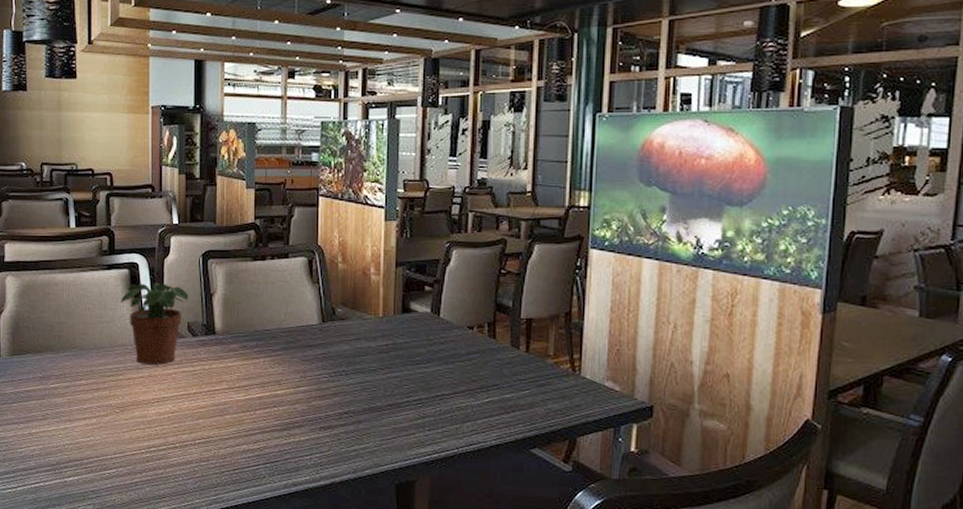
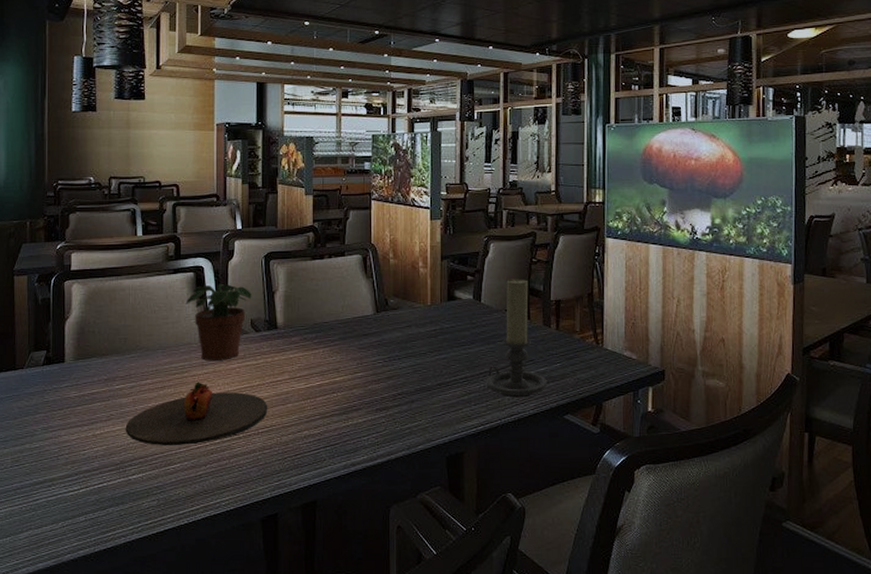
plate: none [60,385,205,451] -> present [125,382,268,445]
candle holder: none [442,291,513,426] -> present [486,278,548,398]

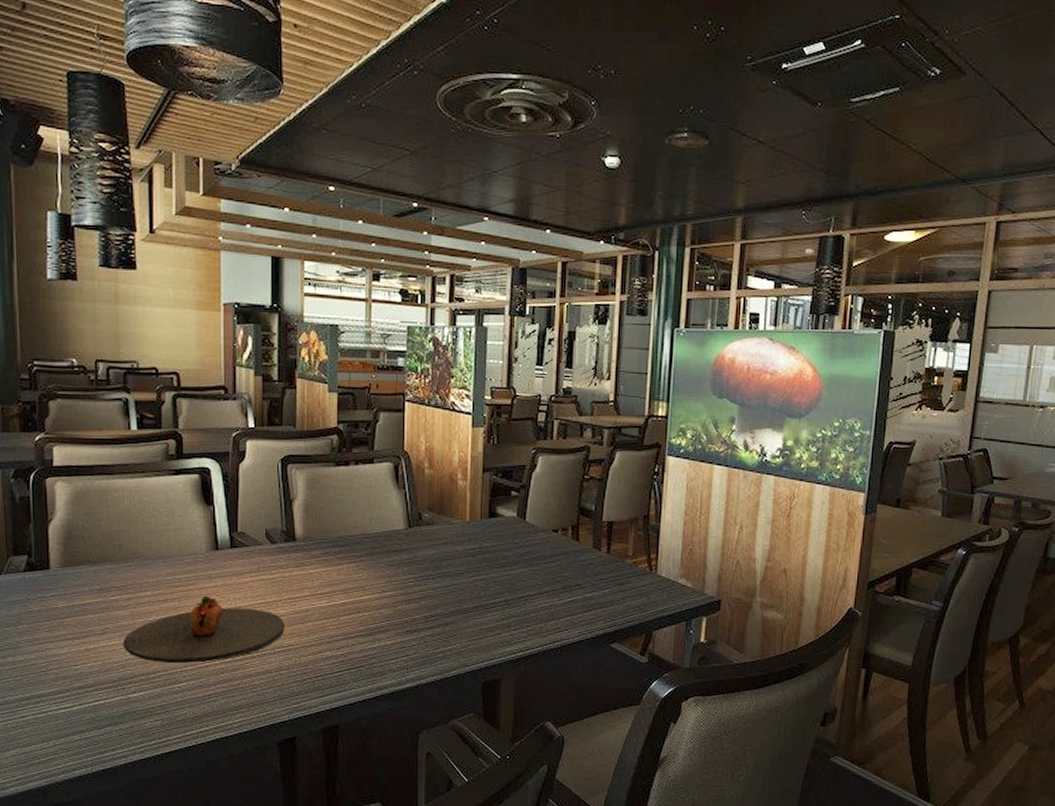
potted plant: present [185,283,252,361] -> none [190,488,266,573]
candle holder: present [486,278,548,398] -> none [528,496,595,624]

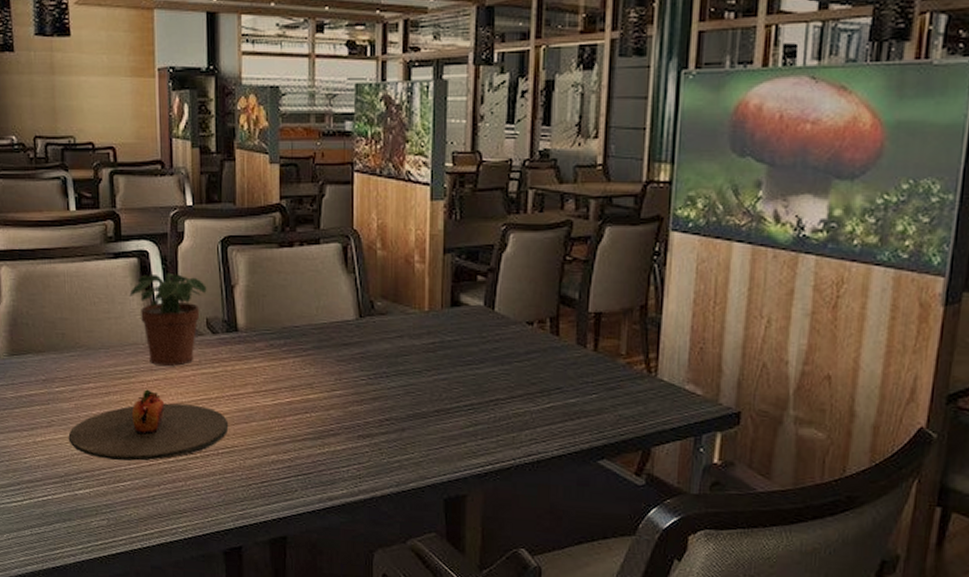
potted plant: none [190,488,266,573] -> present [129,272,207,366]

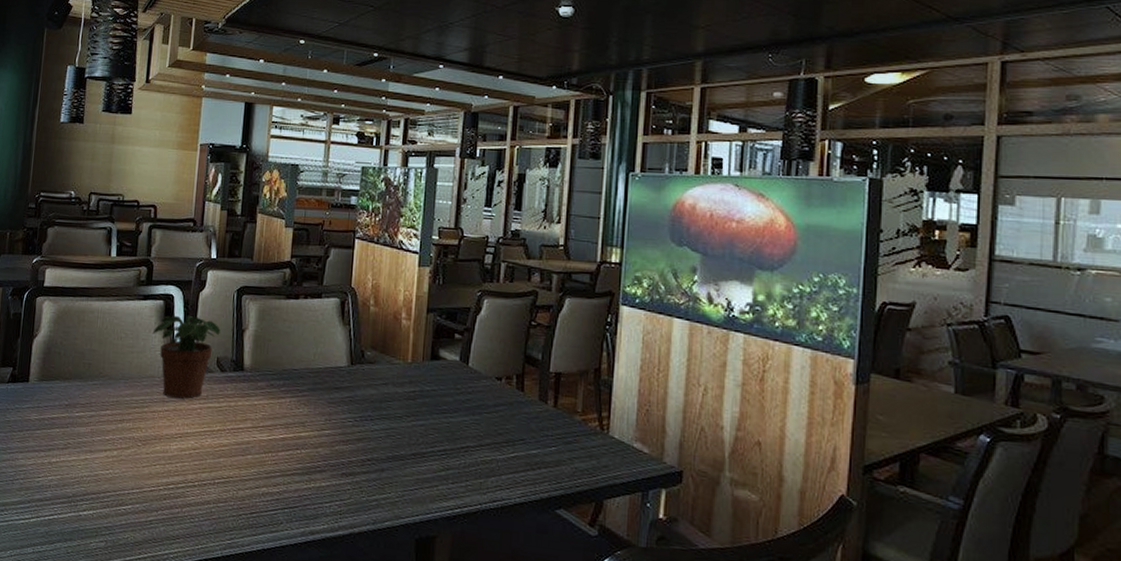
plate: present [68,389,229,461] -> none [80,419,227,486]

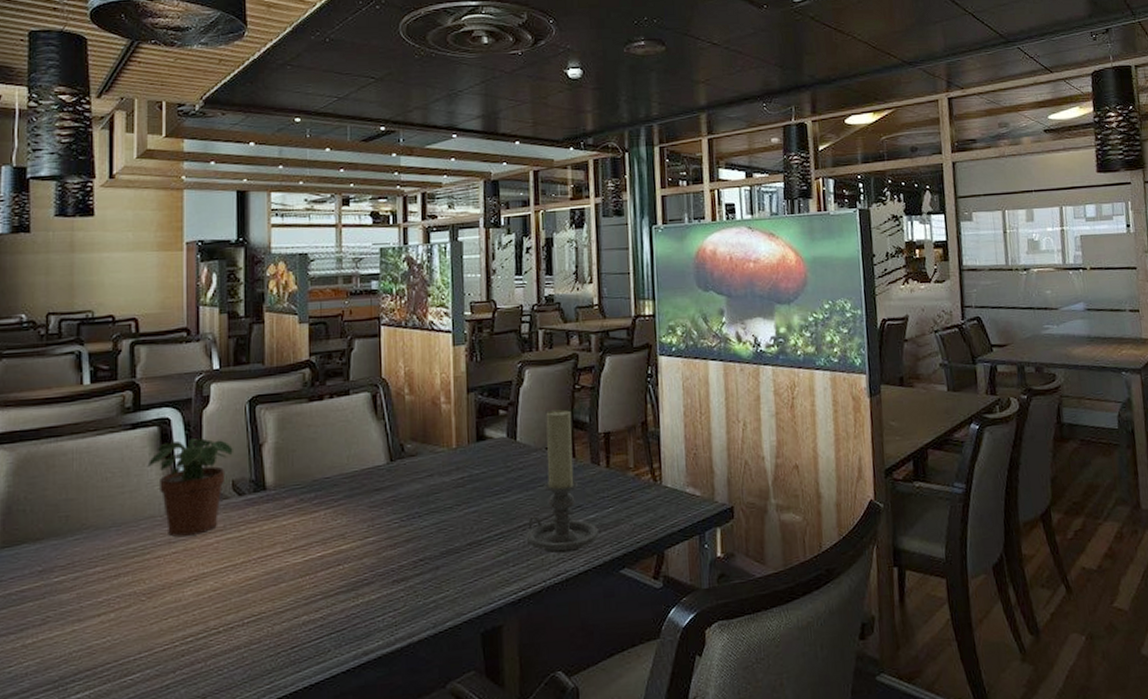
candle holder: none [467,342,539,483] -> present [526,409,599,554]

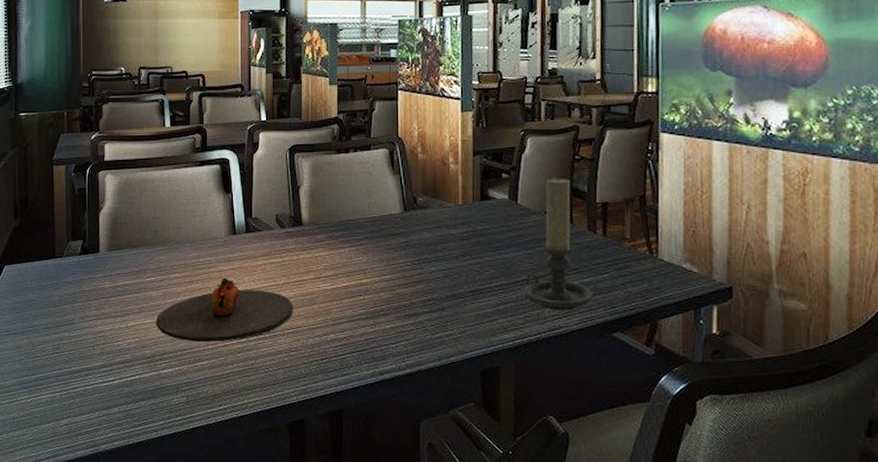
plate: none [66,564,256,652] -> present [156,277,294,342]
potted plant: present [147,437,233,537] -> none [212,176,277,257]

